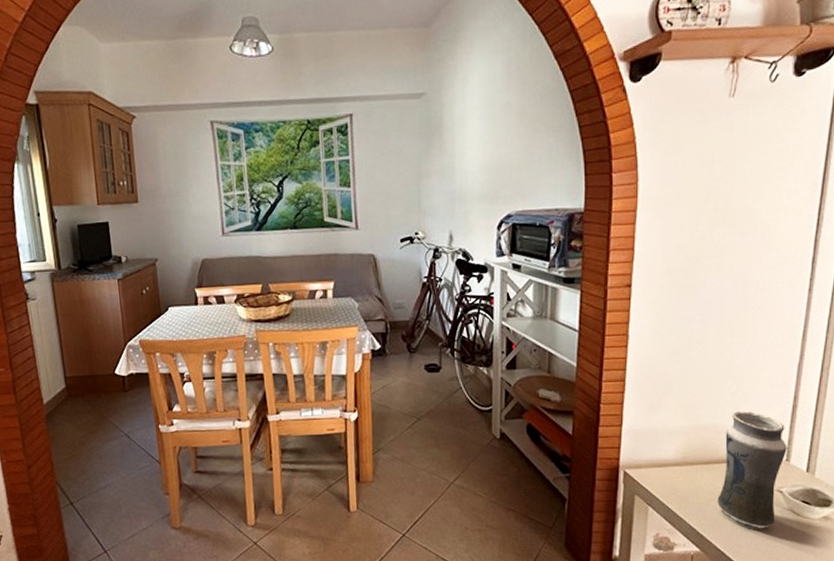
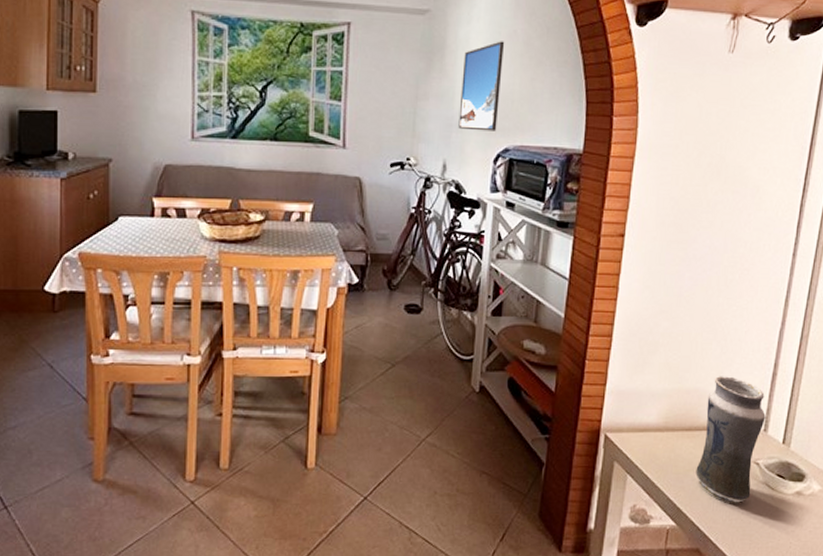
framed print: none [460,113,500,201] -> present [458,41,505,131]

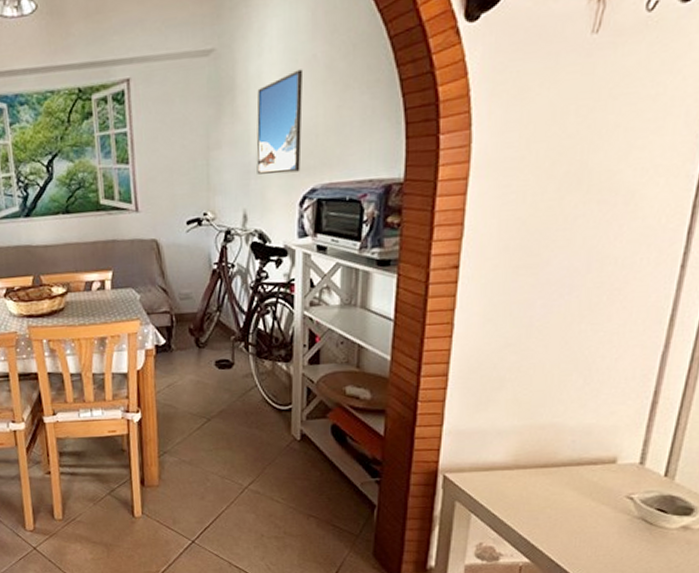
vase: present [695,376,766,504] -> none [553,408,642,540]

